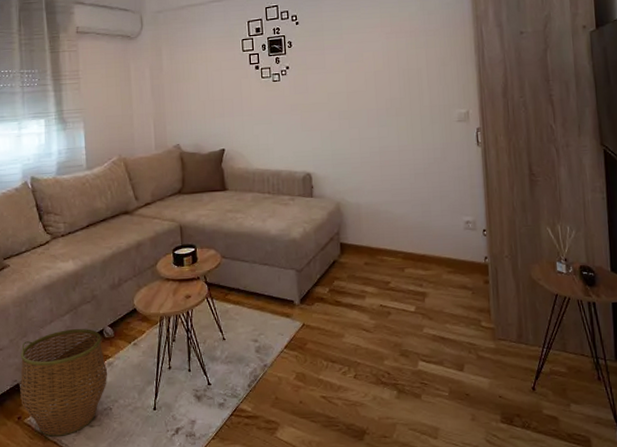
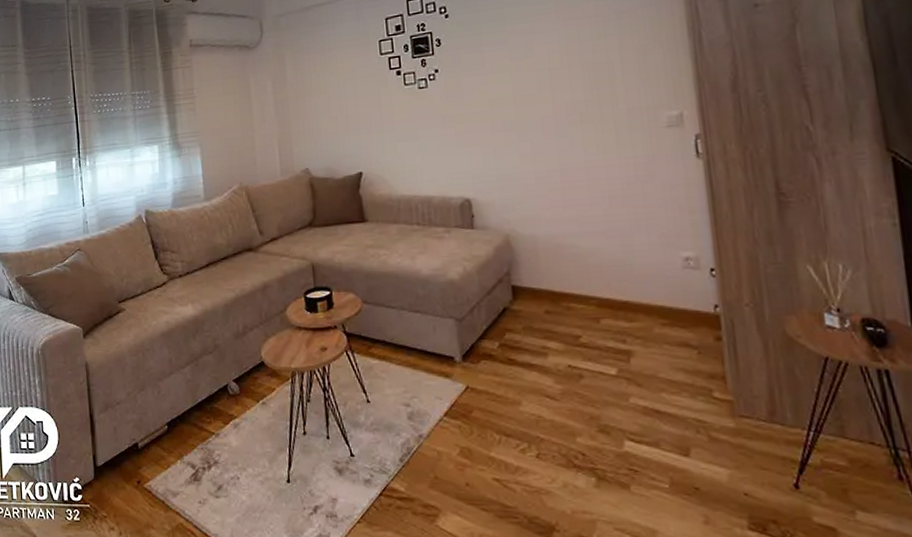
basket: present [20,329,108,437] -> none [139,383,234,506]

